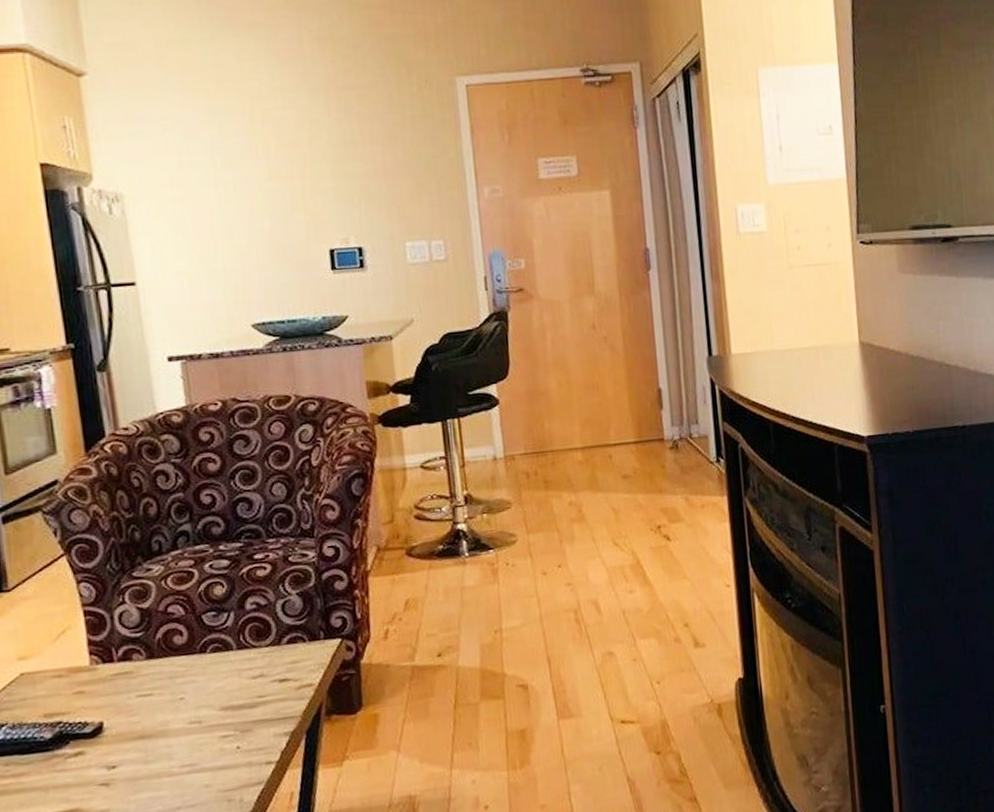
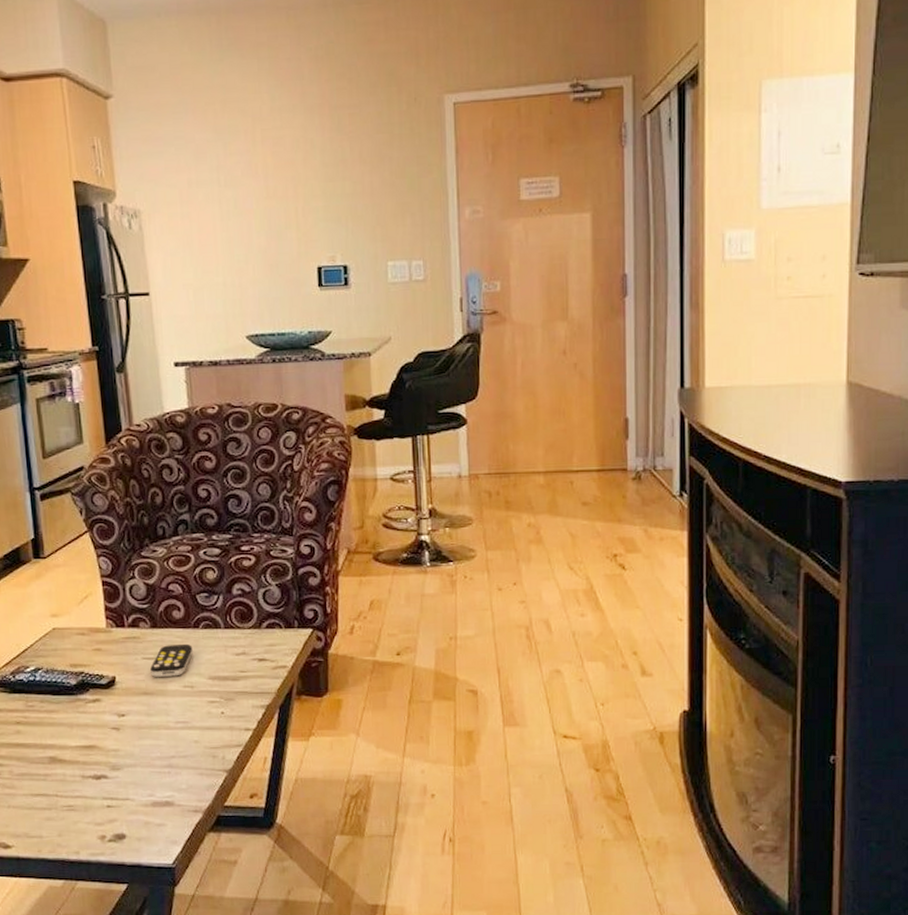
remote control: none [147,672,200,717] -> present [150,643,193,677]

